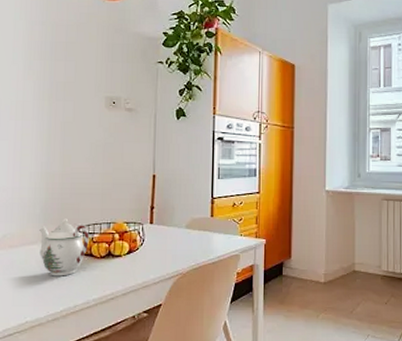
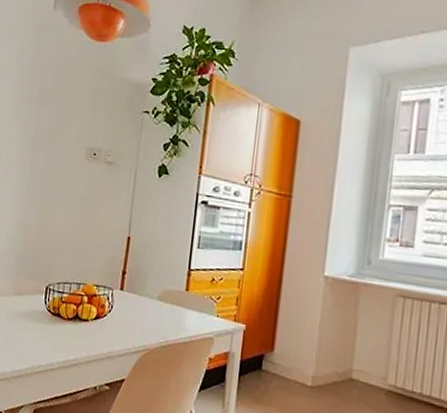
teapot: present [39,218,89,276] -> none [10,273,59,333]

